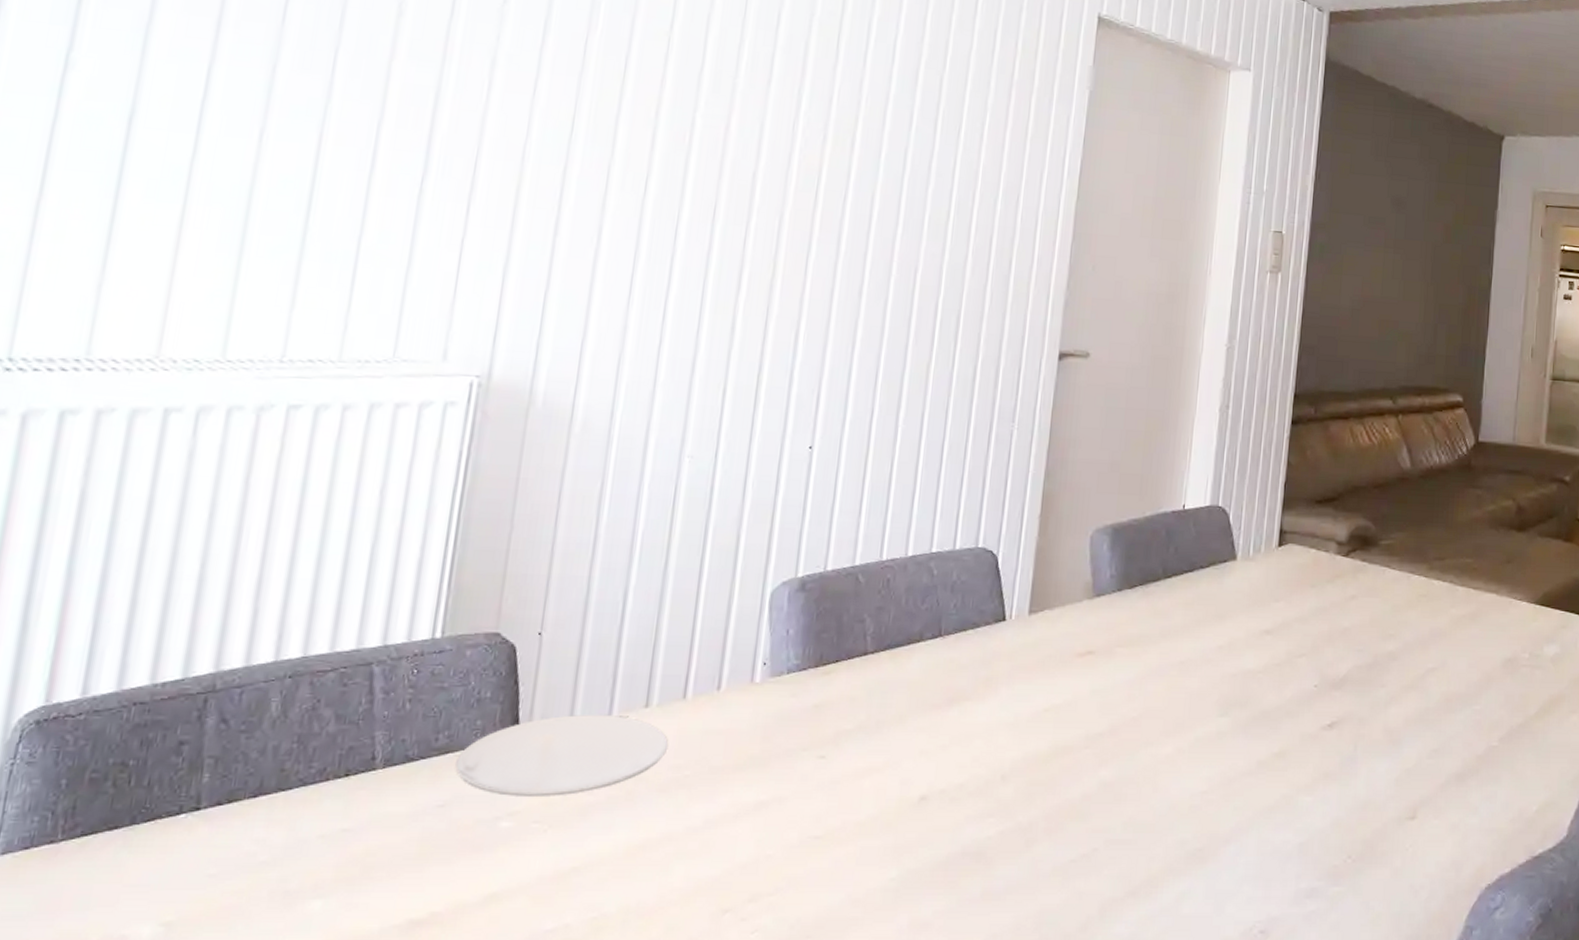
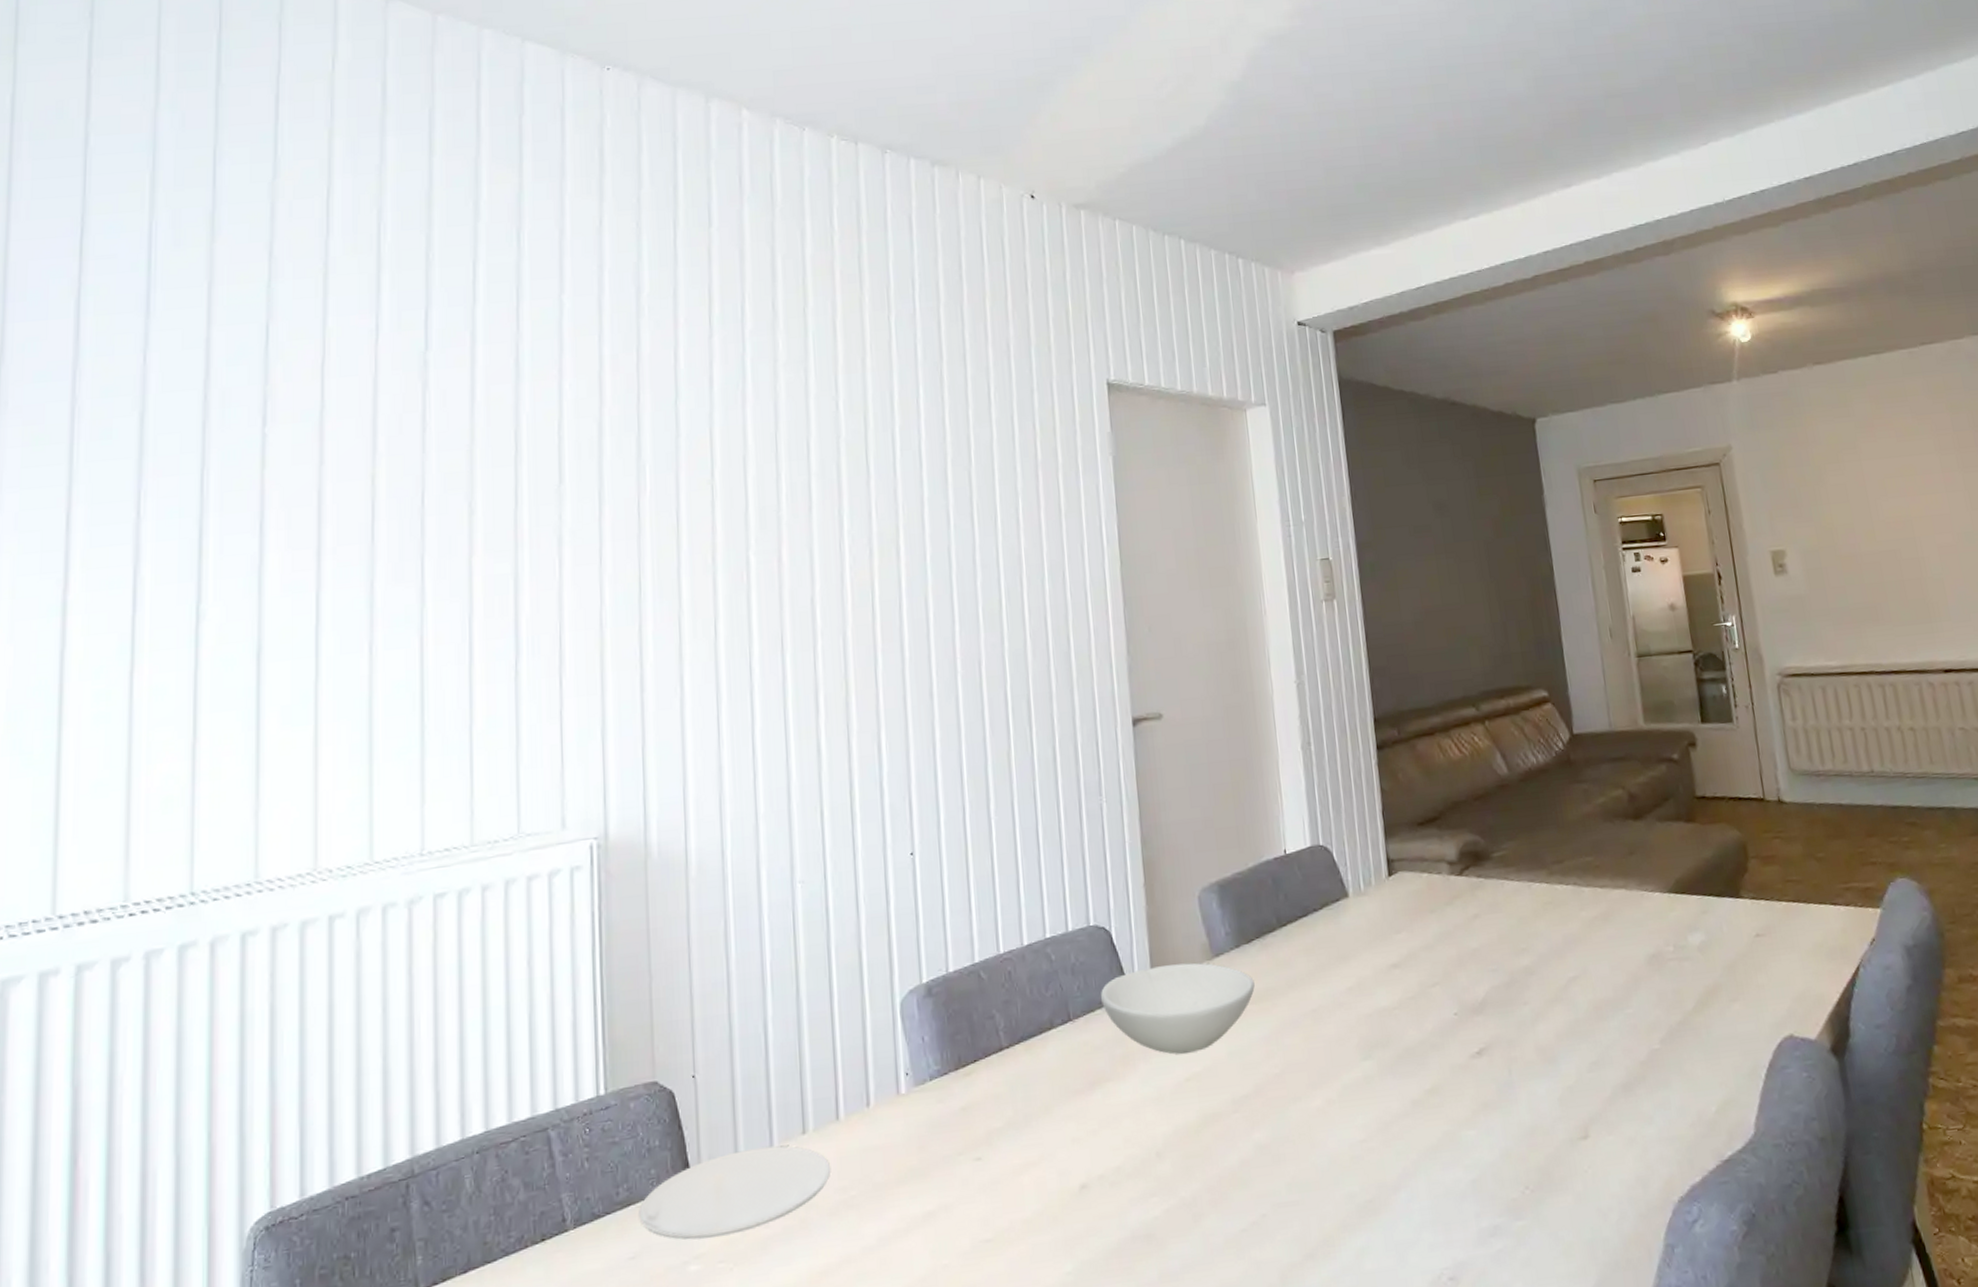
bowl: none [975,597,1130,685] -> present [1101,962,1255,1055]

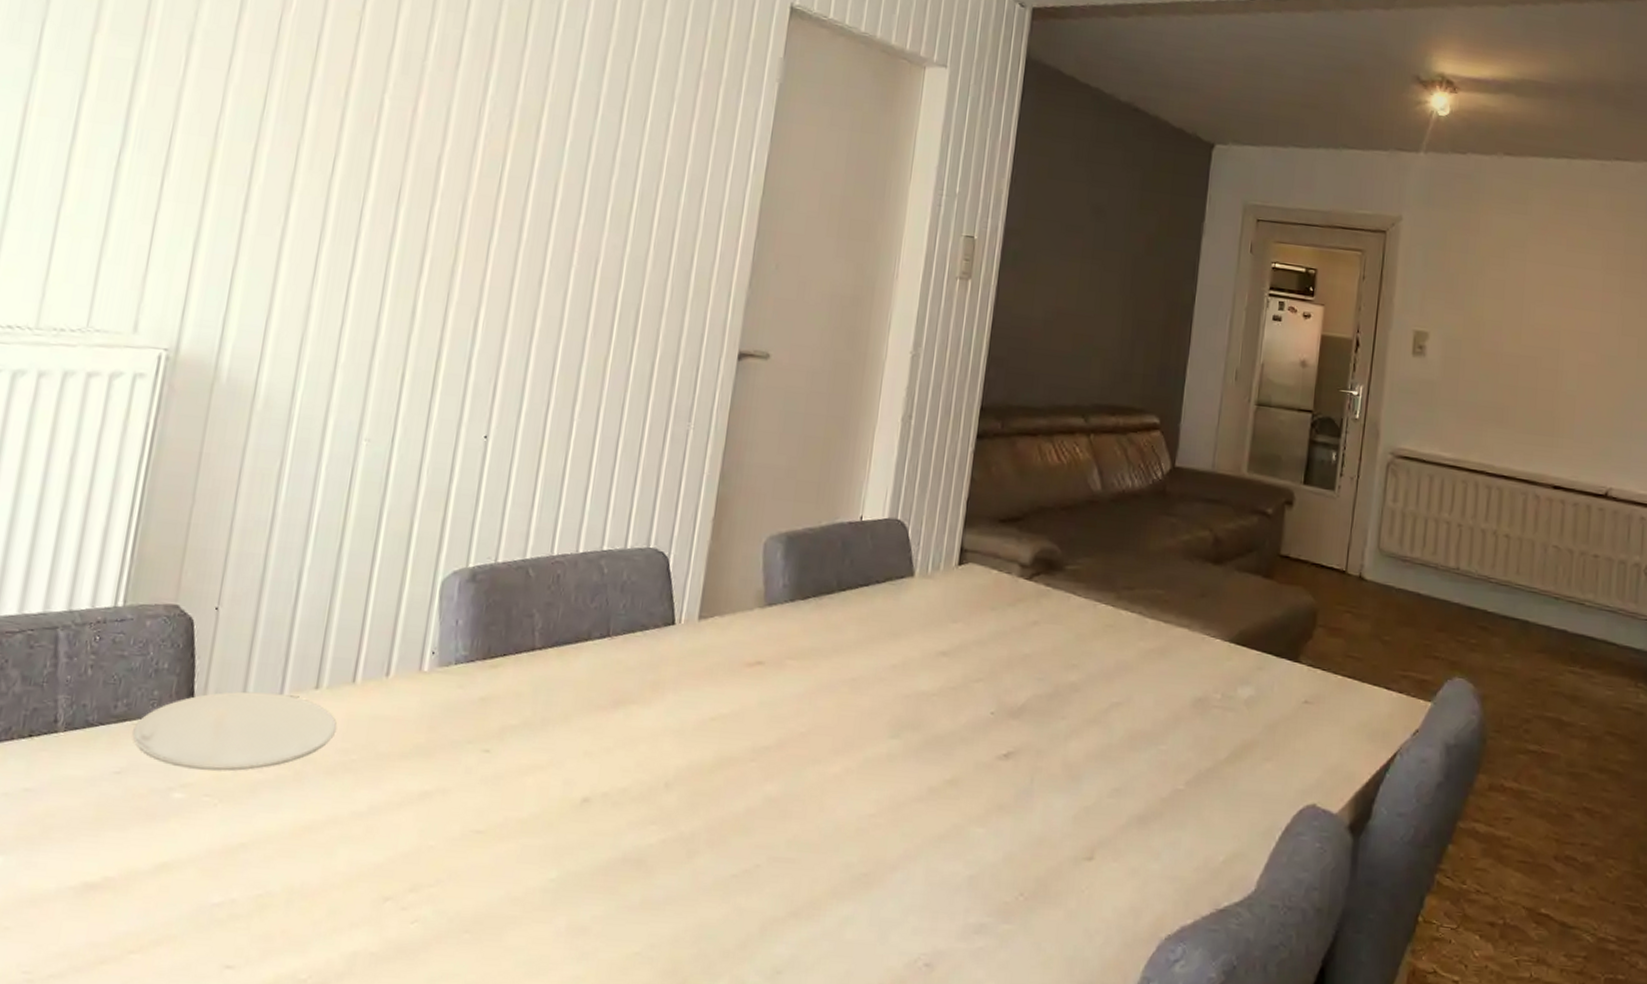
bowl: present [1101,962,1255,1055] -> none [644,602,801,694]

